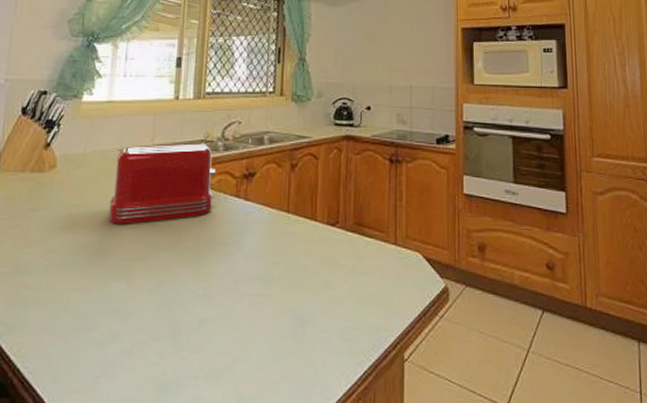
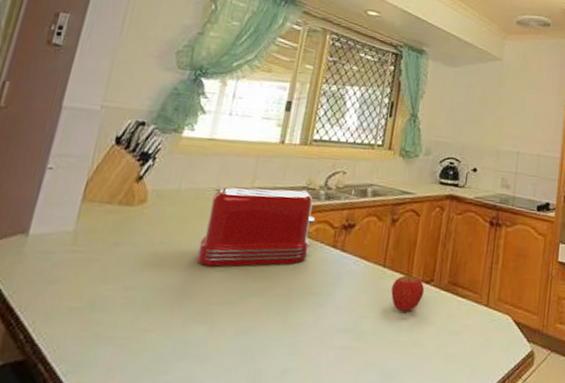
apple: none [298,219,331,256] -> present [391,275,425,312]

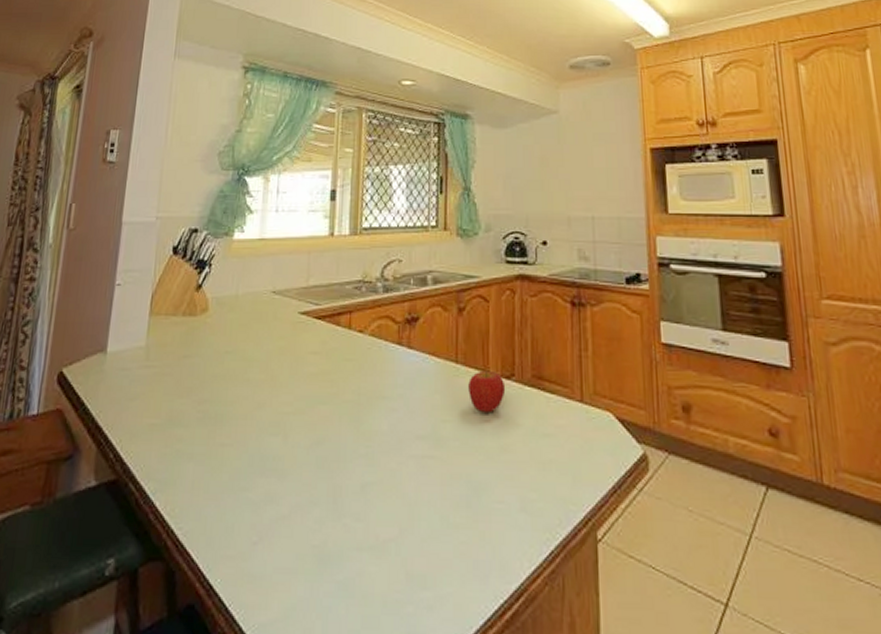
toaster: present [197,187,316,267] -> none [262,284,376,374]

